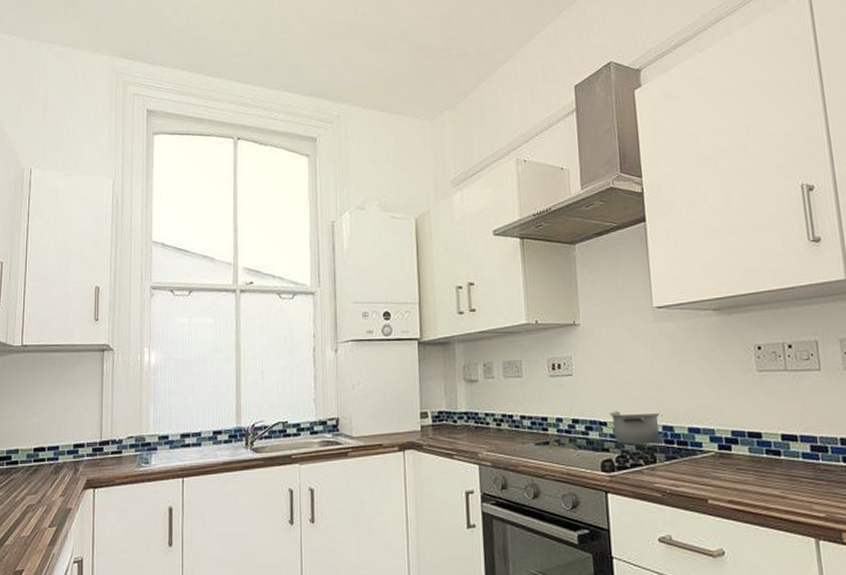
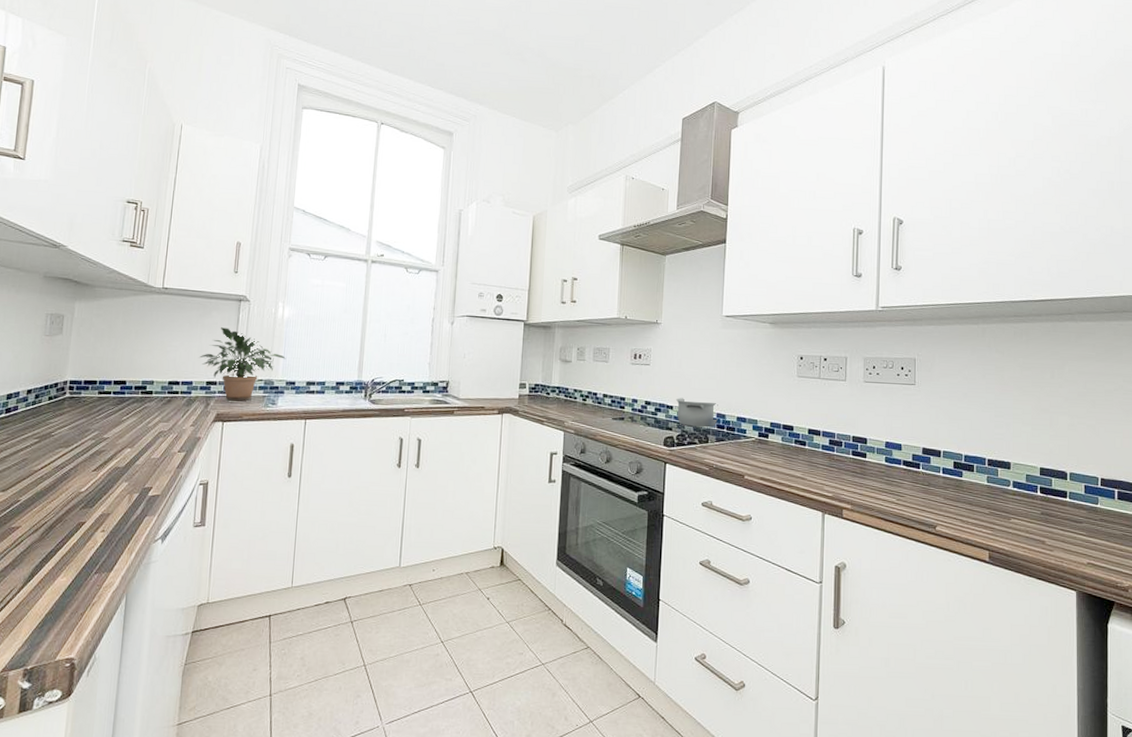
potted plant: none [64,382,156,464] -> present [199,327,286,401]

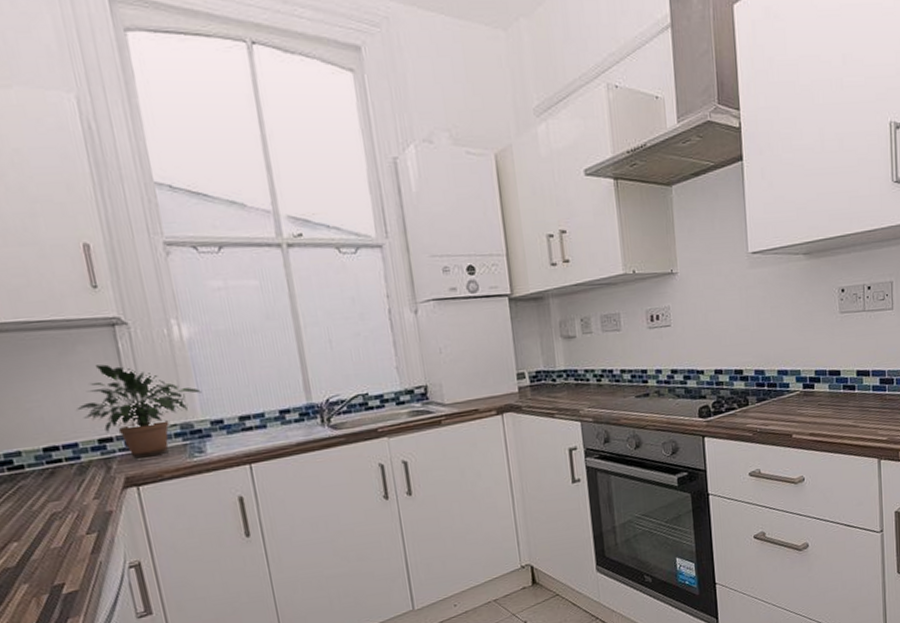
cooking pot: present [675,398,718,428] -> none [705,359,756,391]

